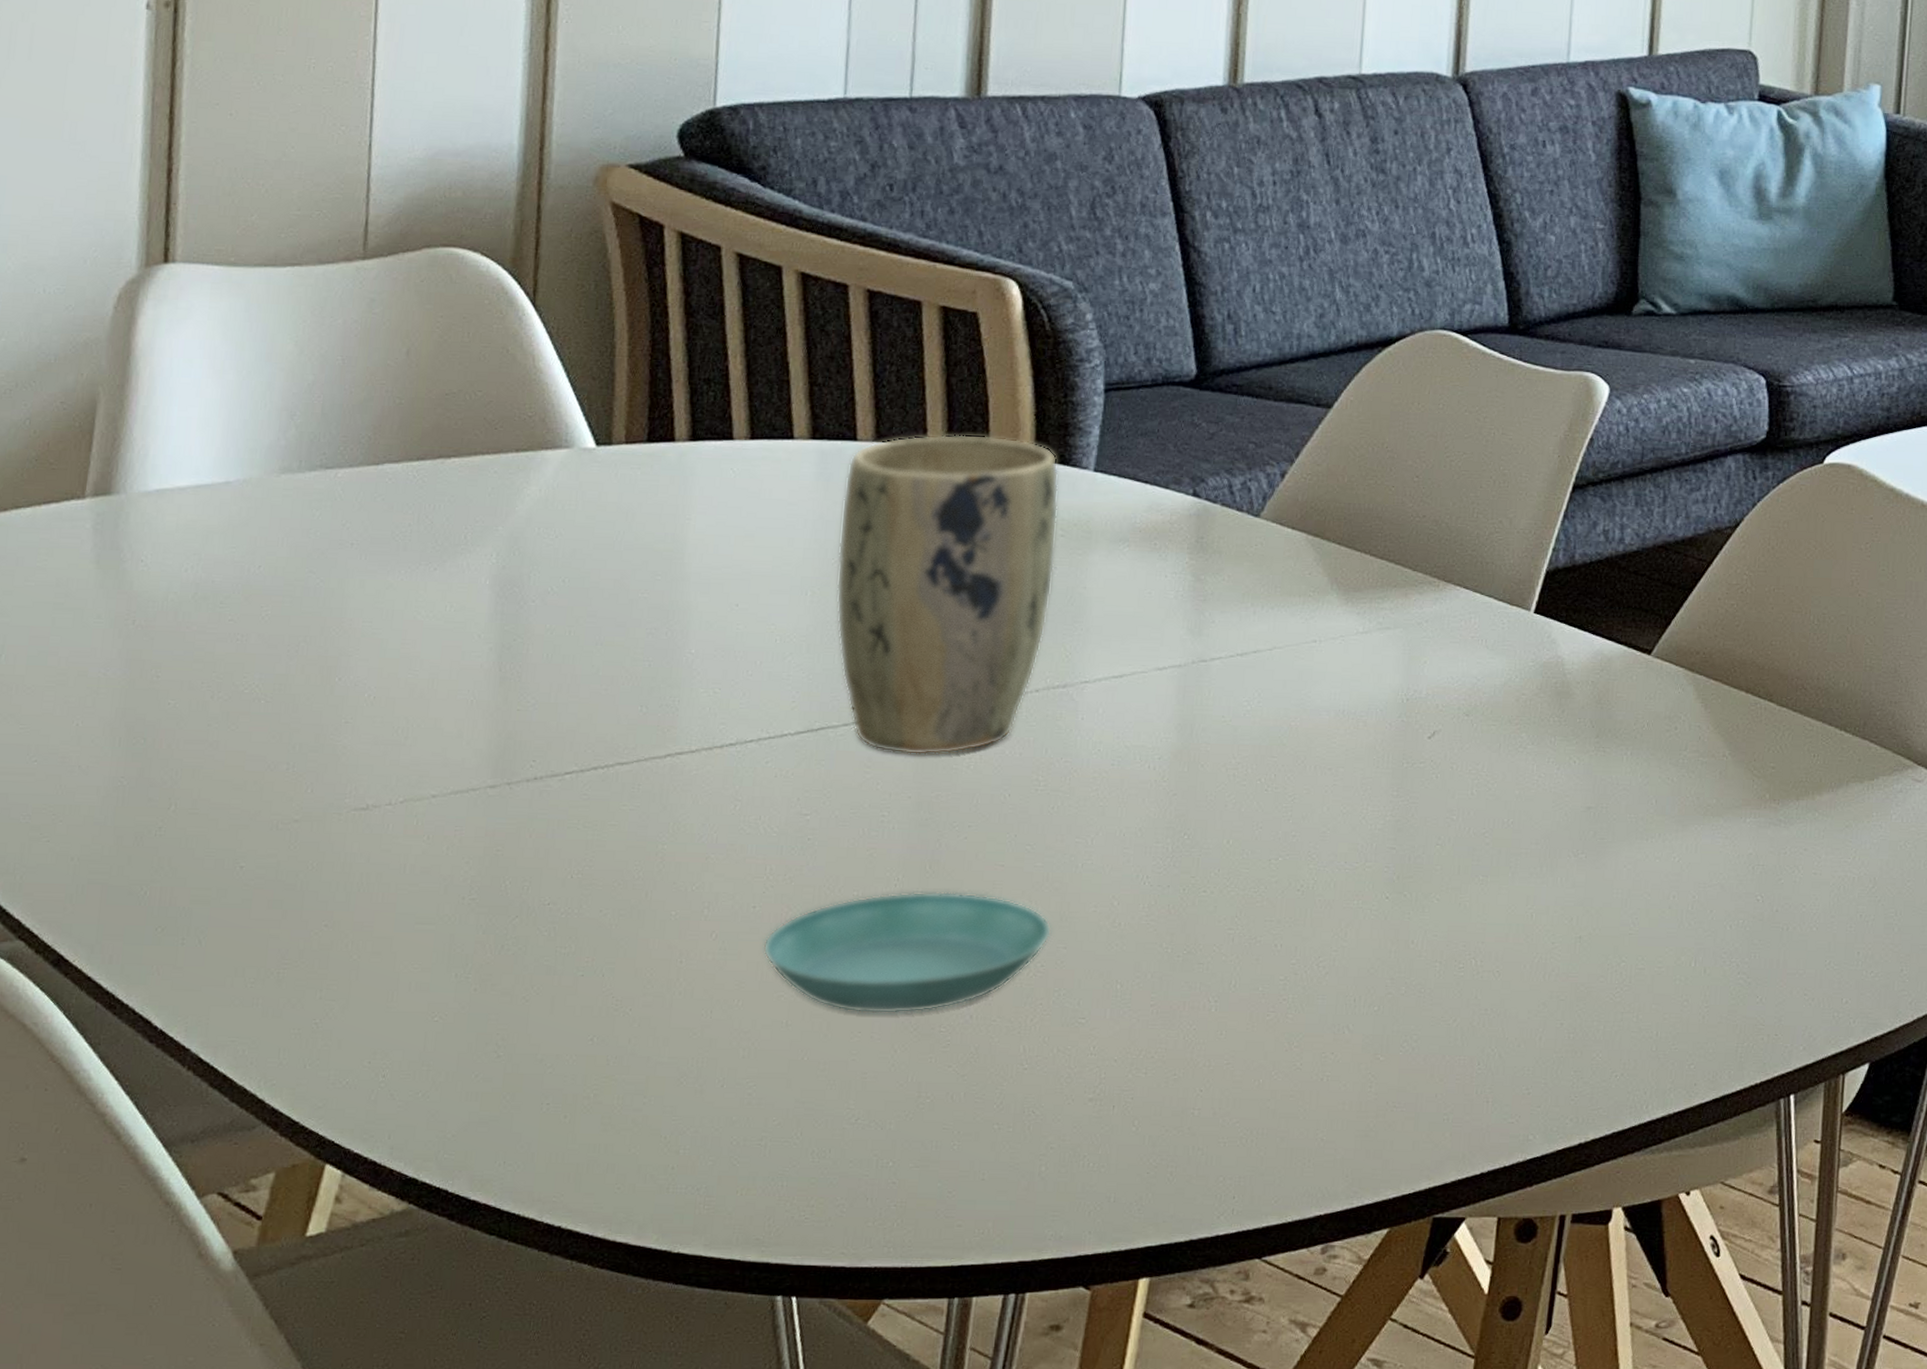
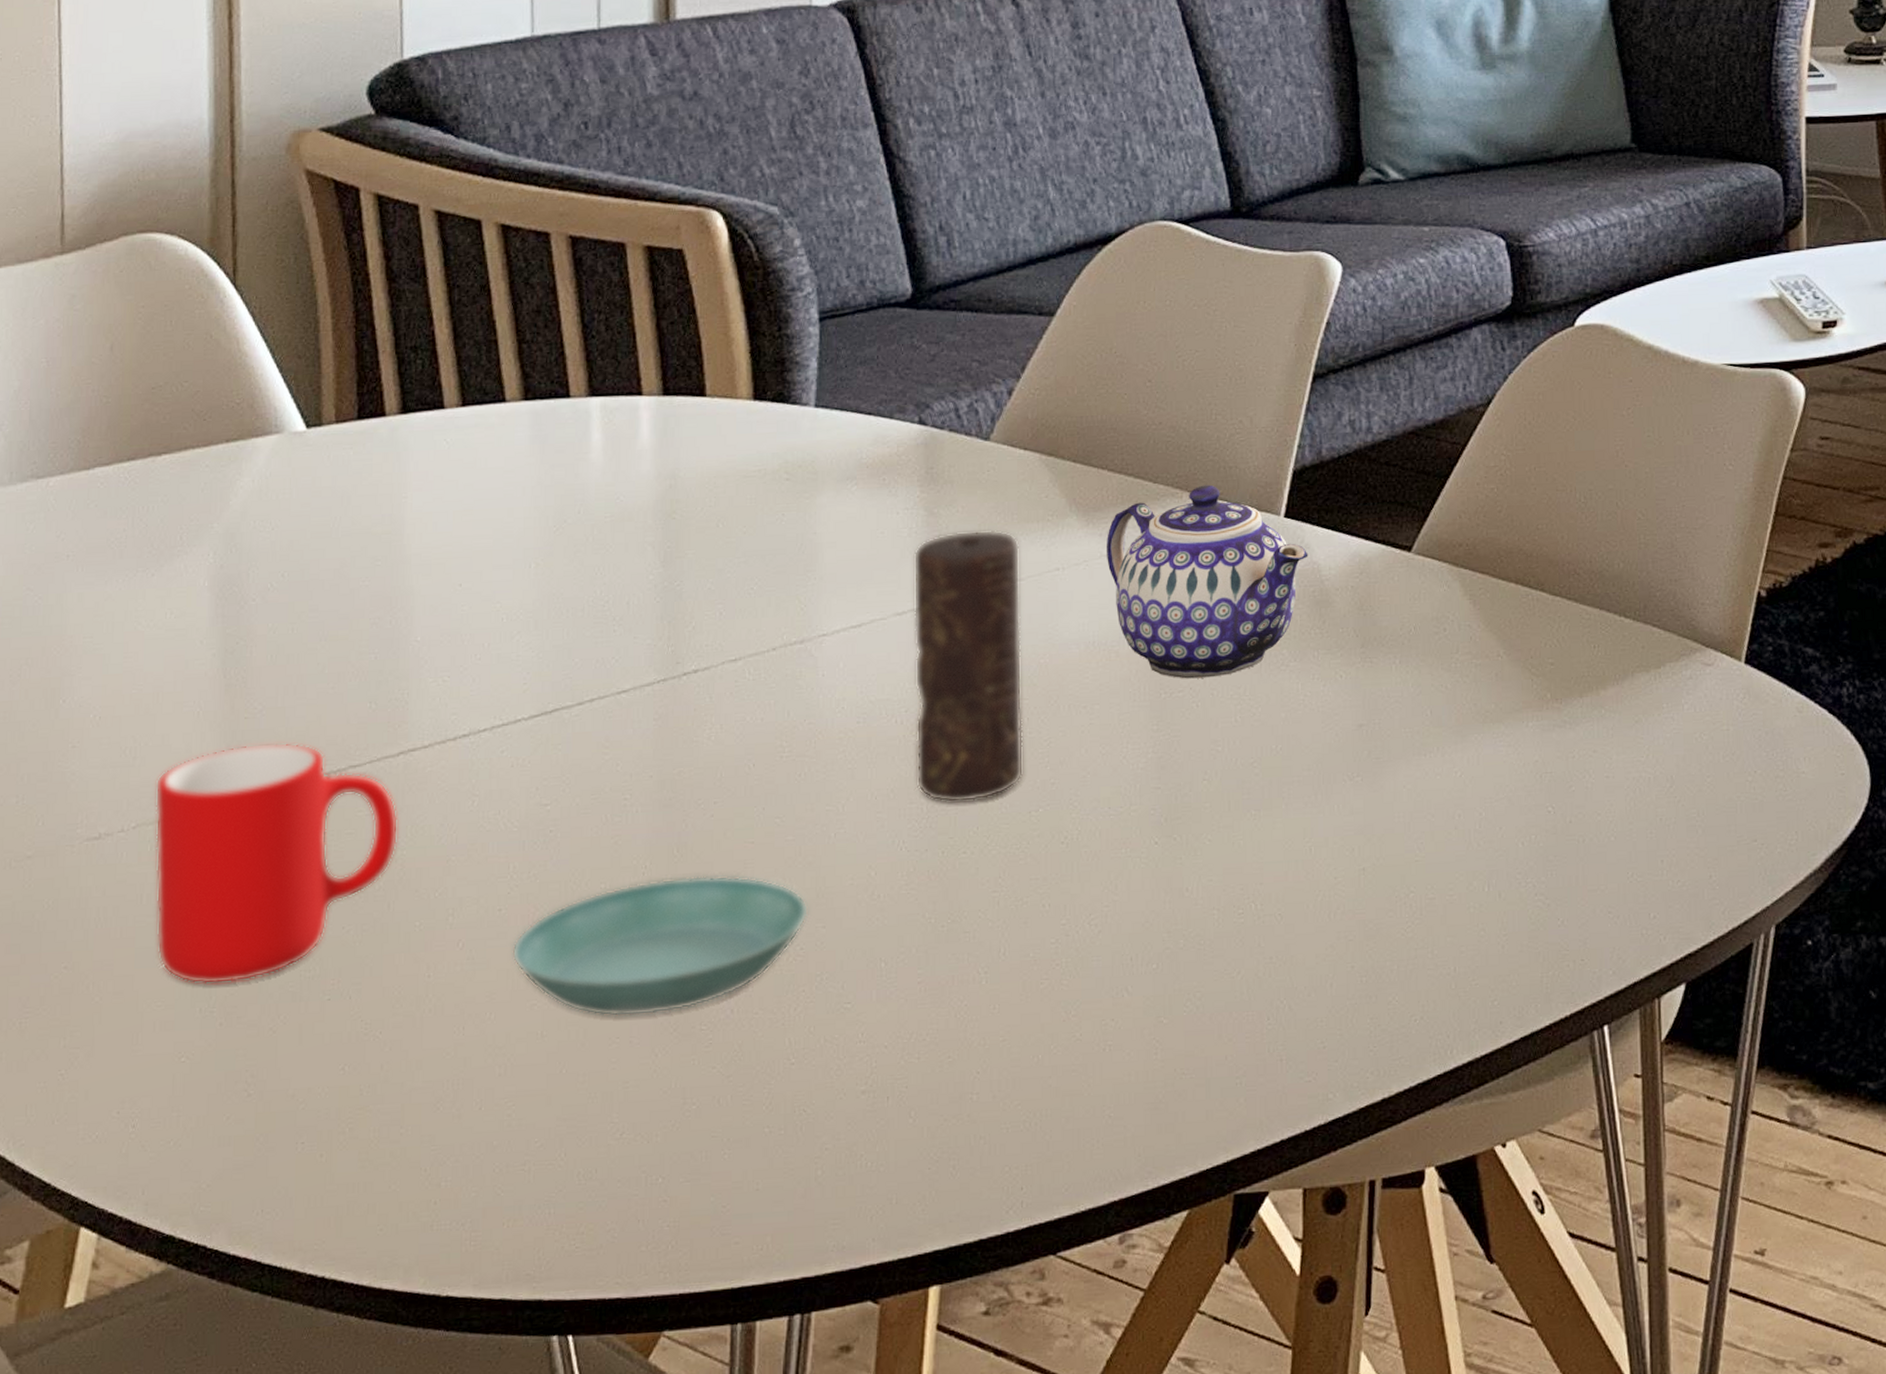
cup: none [417,734,662,953] -> present [155,742,399,985]
plant pot: present [836,434,1059,756] -> none [559,379,781,731]
candle: none [1163,598,1281,846] -> present [913,529,1024,803]
teapot: none [1362,576,1554,753] -> present [1107,484,1308,679]

